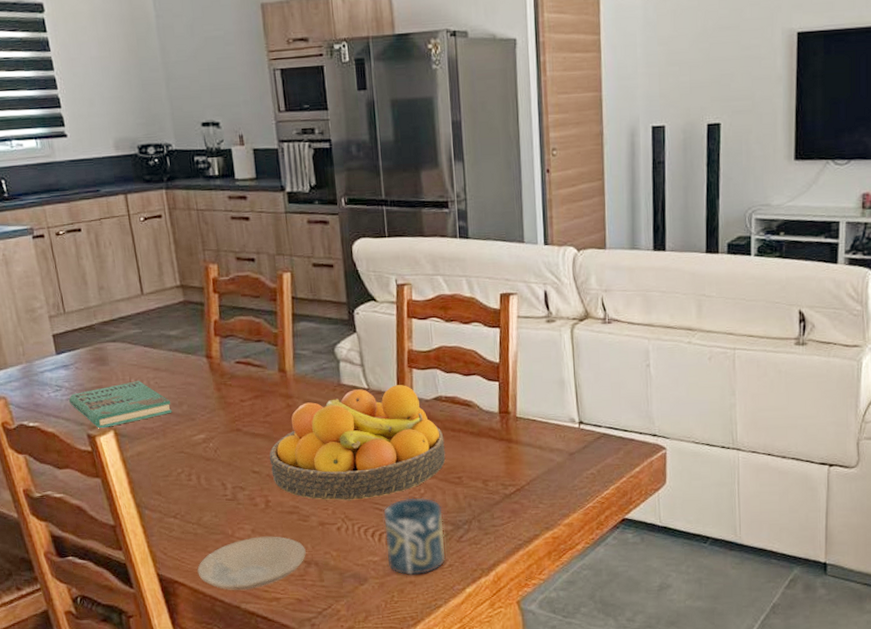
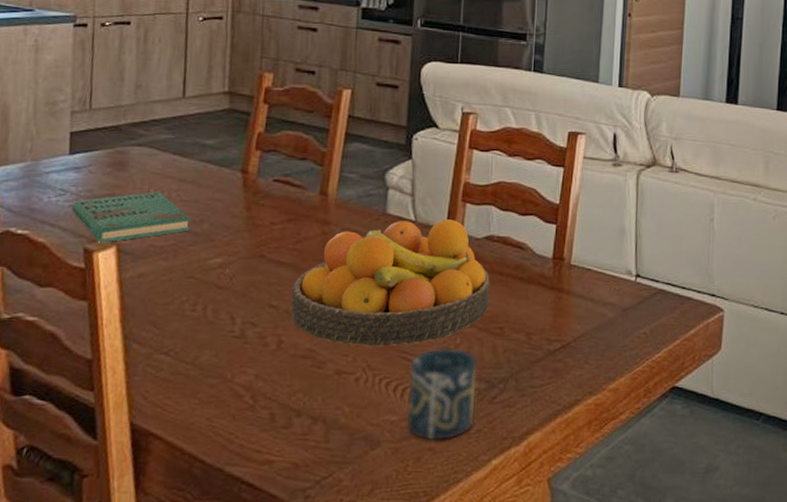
plate: present [197,536,306,591] -> none [180,383,314,450]

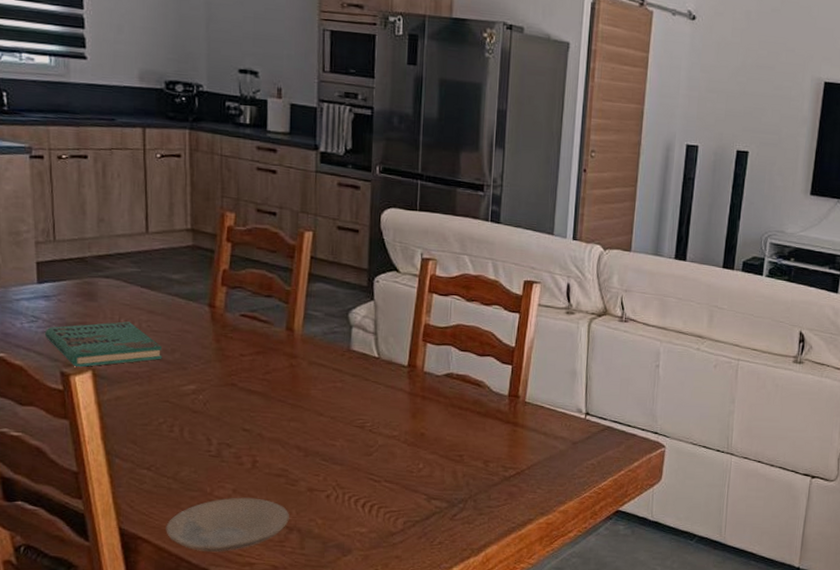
plate: none [180,383,314,450] -> present [166,497,289,553]
fruit bowl: present [291,219,490,347] -> none [263,357,450,469]
cup: present [407,348,478,441] -> none [375,471,439,551]

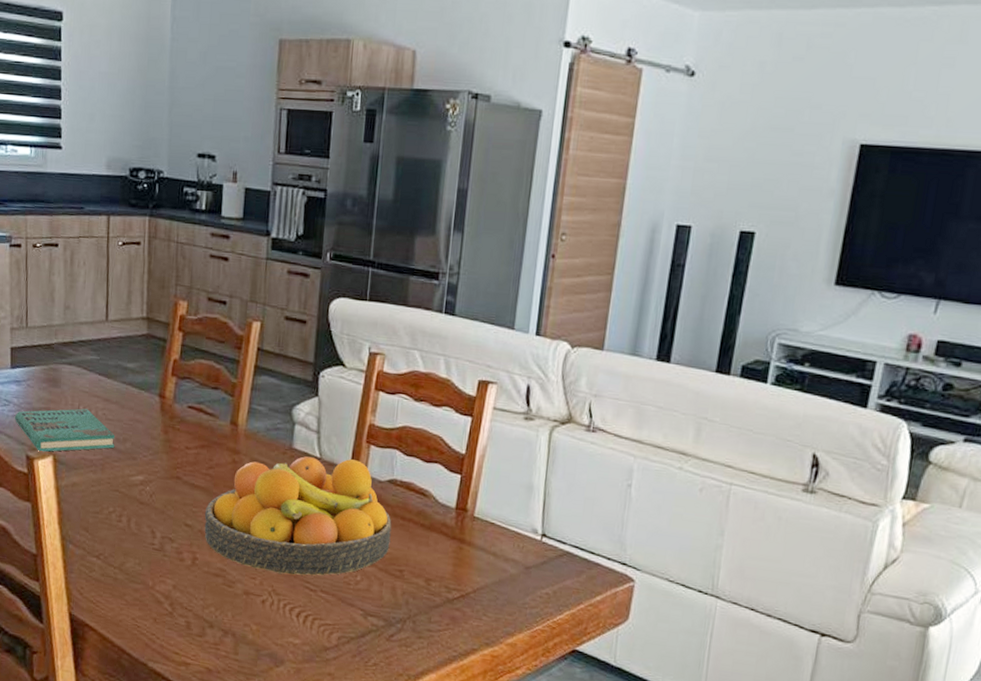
plate: present [166,497,289,553] -> none [110,593,225,649]
fruit bowl: none [263,357,450,469] -> present [204,456,392,576]

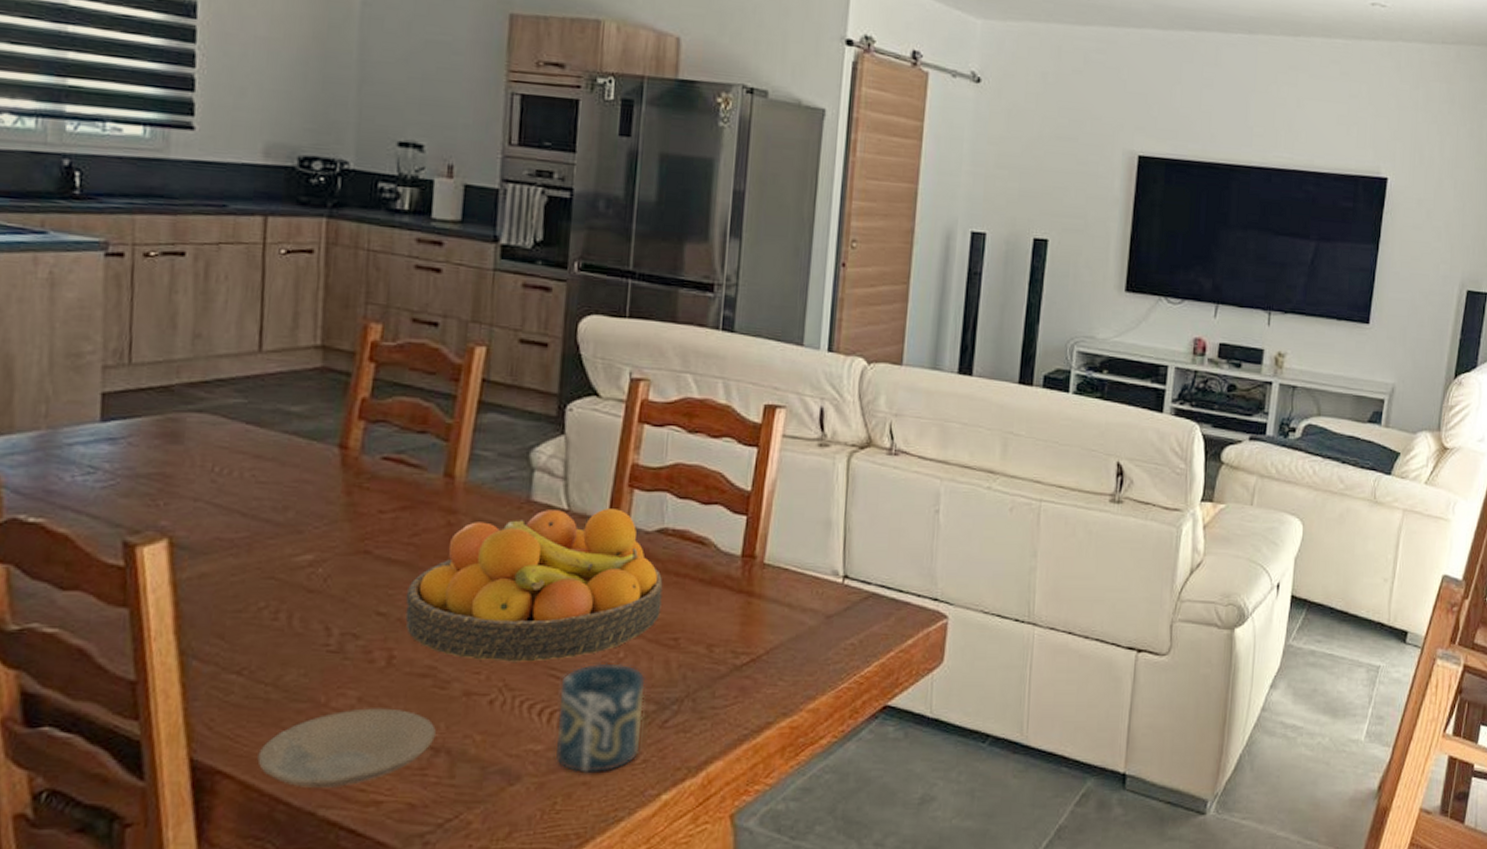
book: present [14,408,115,453] -> none [104,470,270,535]
plate: none [110,593,225,649] -> present [257,708,436,789]
cup: none [308,582,377,668] -> present [555,663,646,774]

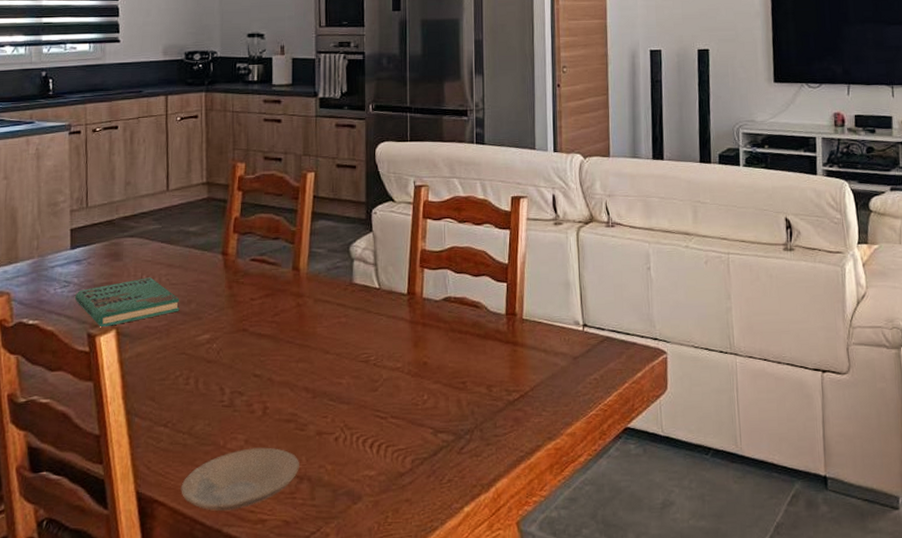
book: none [104,470,270,535] -> present [74,277,180,328]
fruit bowl: present [405,508,663,662] -> none [272,285,451,407]
cup: present [555,663,646,774] -> none [384,404,445,493]

